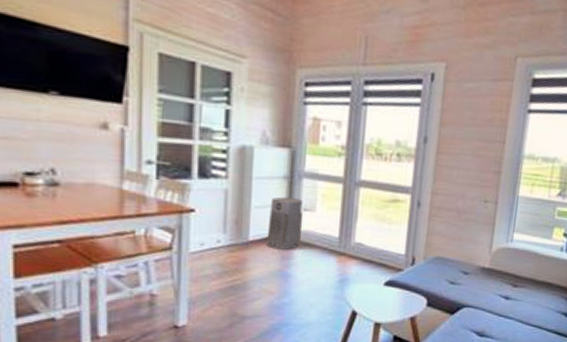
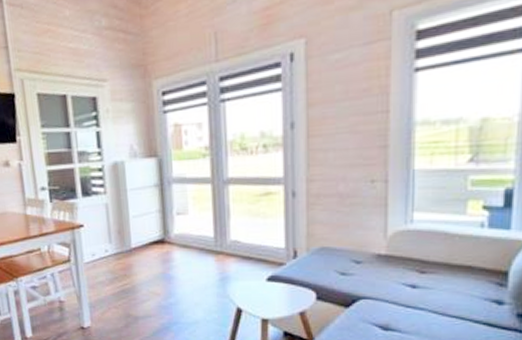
air purifier: present [266,196,304,251] -> none [146,203,179,255]

